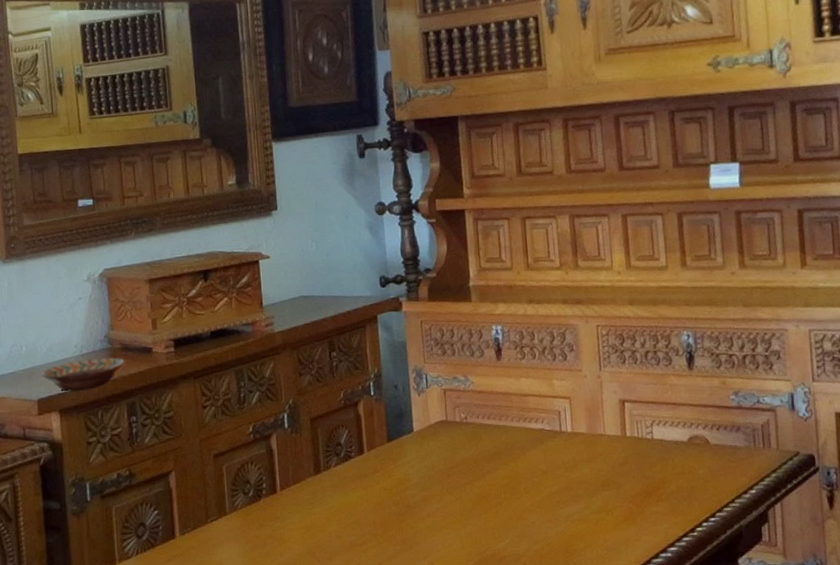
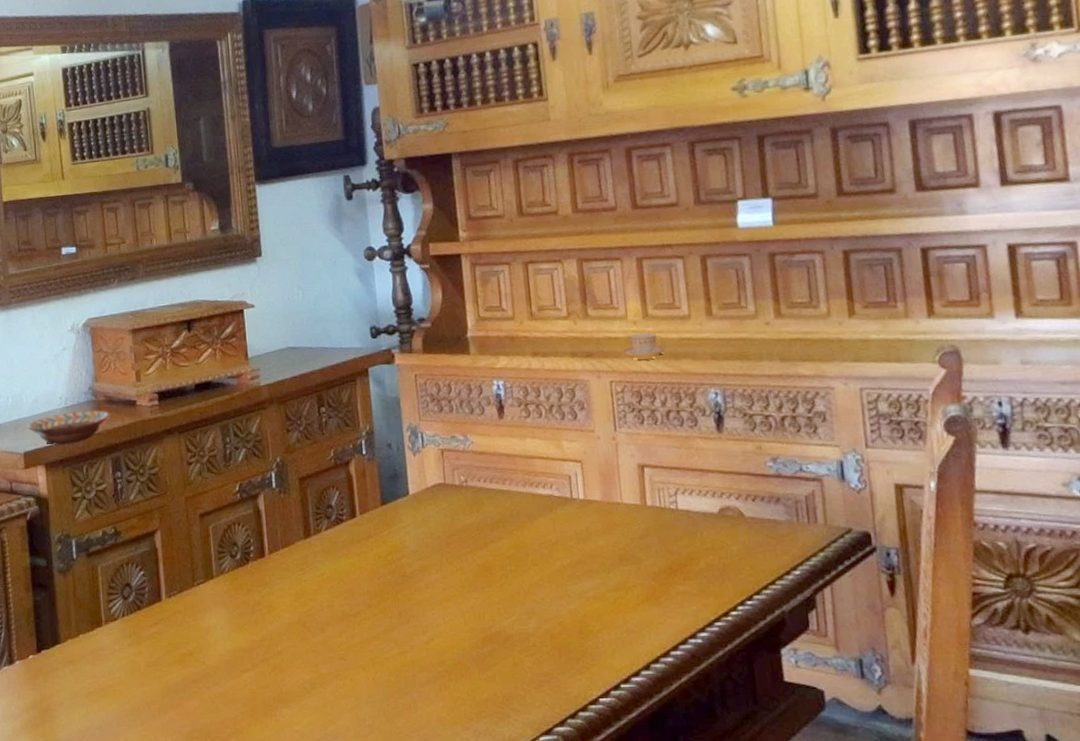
teacup: none [607,281,646,306] -> present [622,332,667,360]

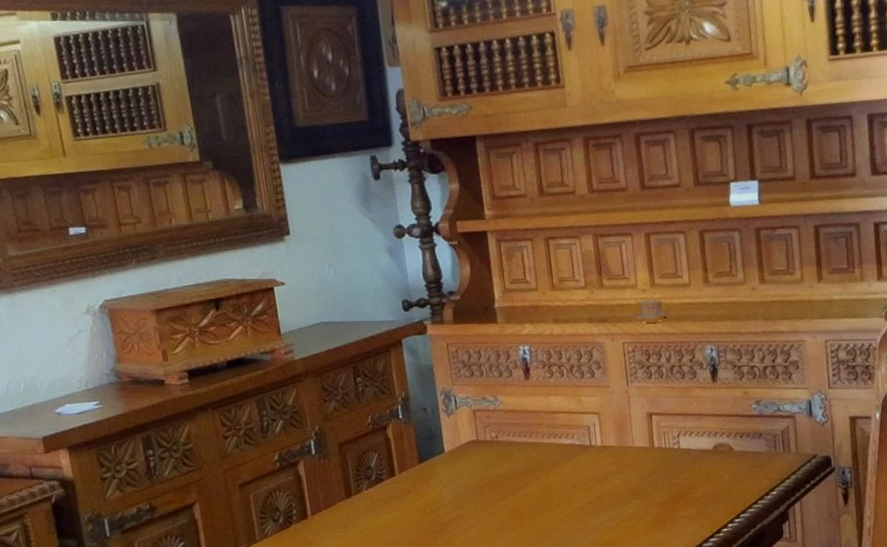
decorative bowl: present [26,410,109,445] -> none [43,391,136,428]

